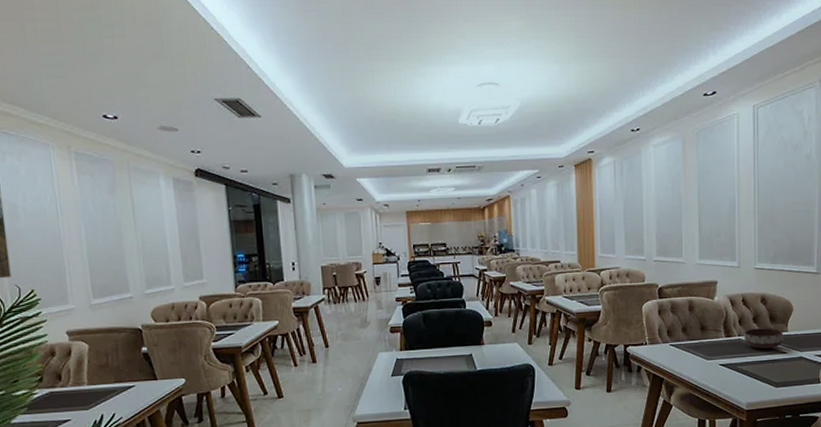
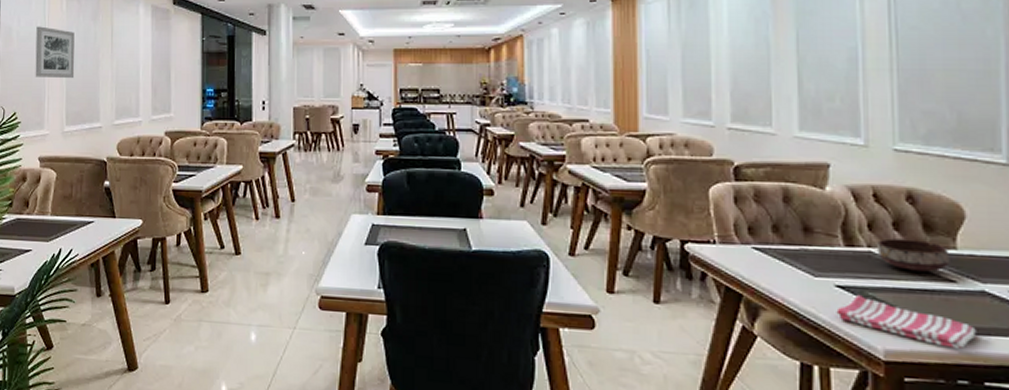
wall art: none [46,202,97,254] -> present [35,26,75,78]
dish towel: none [720,368,797,397] -> present [836,294,977,350]

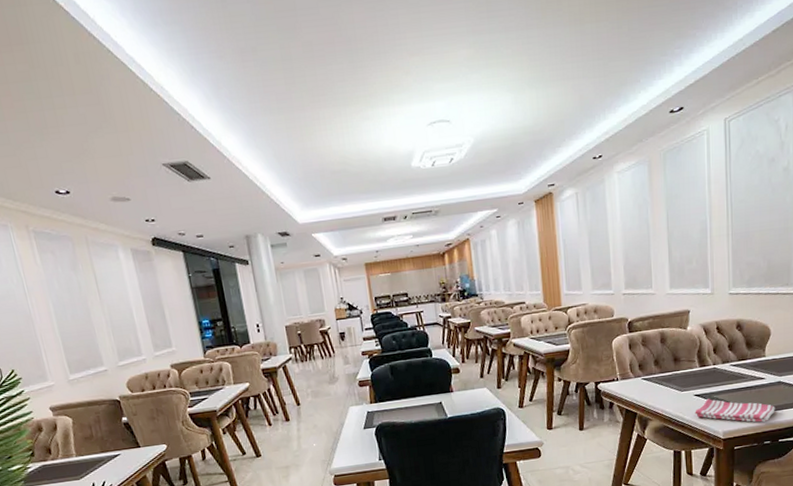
wall art: present [35,26,75,78] -> none [13,282,68,334]
bowl: present [877,238,950,272] -> none [719,354,761,377]

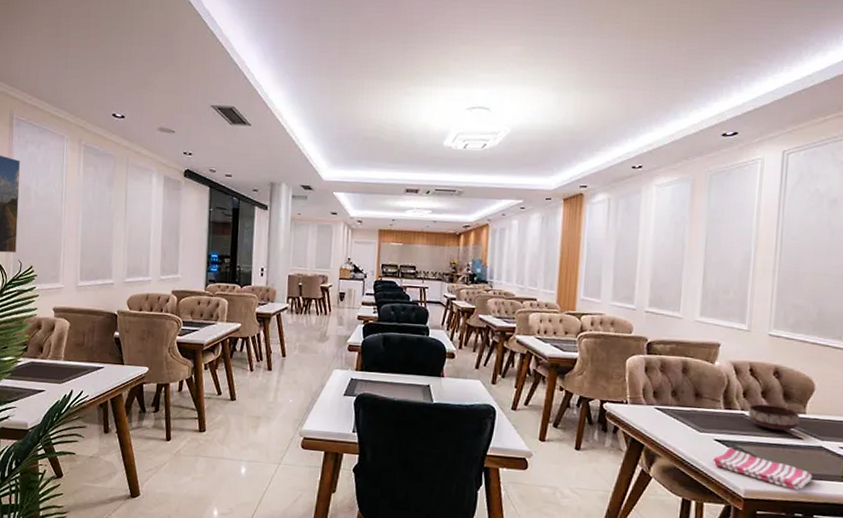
bowl: none [719,354,761,377] -> present [748,404,800,431]

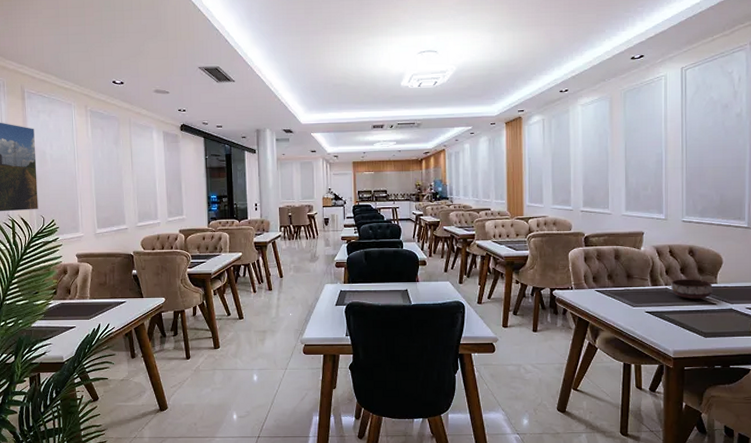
dish towel: present [713,446,813,491] -> none [646,316,727,347]

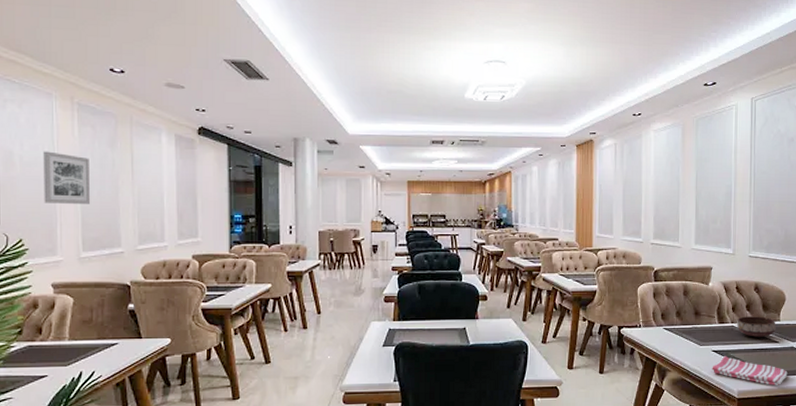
wall art: none [67,150,102,191] -> present [43,151,91,204]
dish towel: none [646,316,727,347] -> present [712,355,788,386]

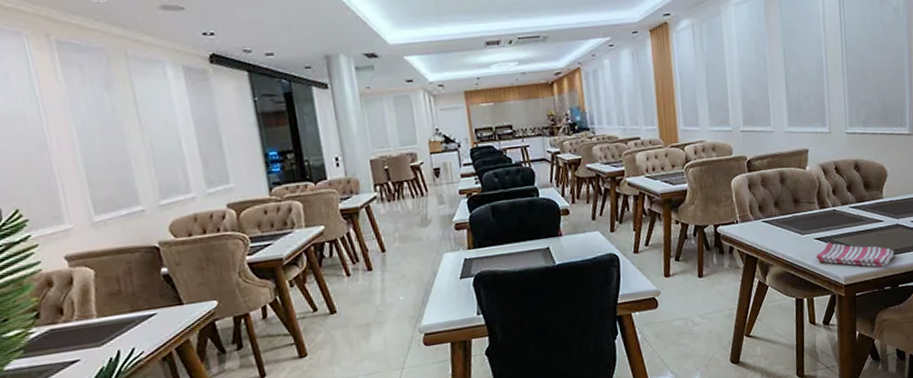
wall art: present [43,151,91,204] -> none [24,102,95,165]
bowl: present [737,316,776,337] -> none [838,195,879,219]

